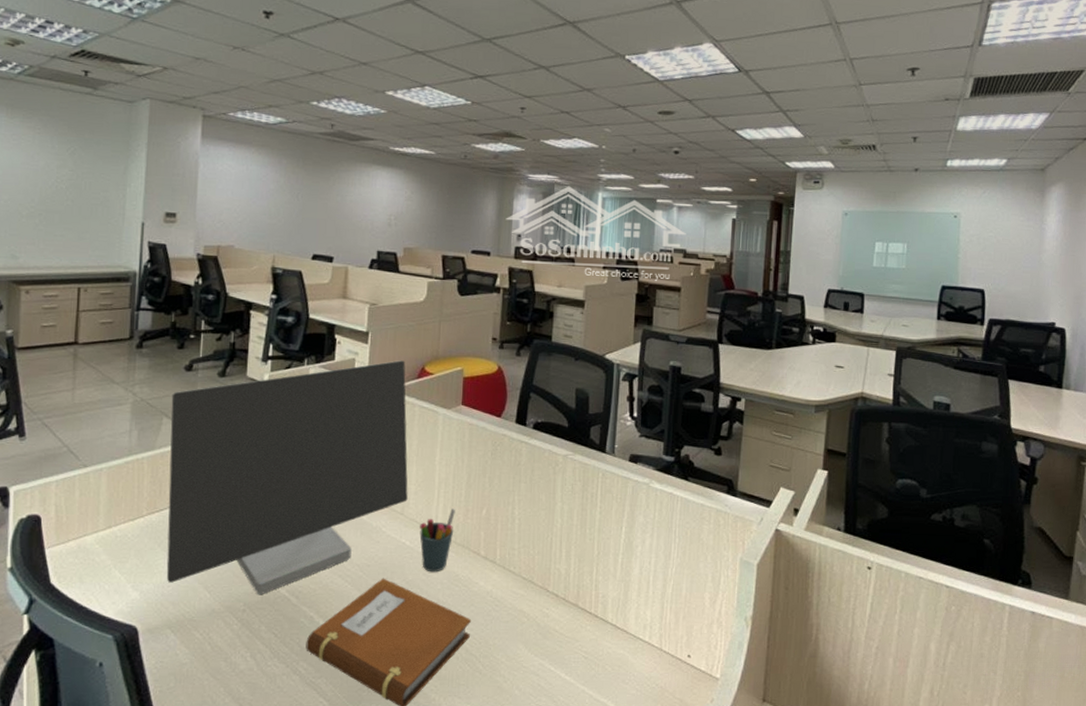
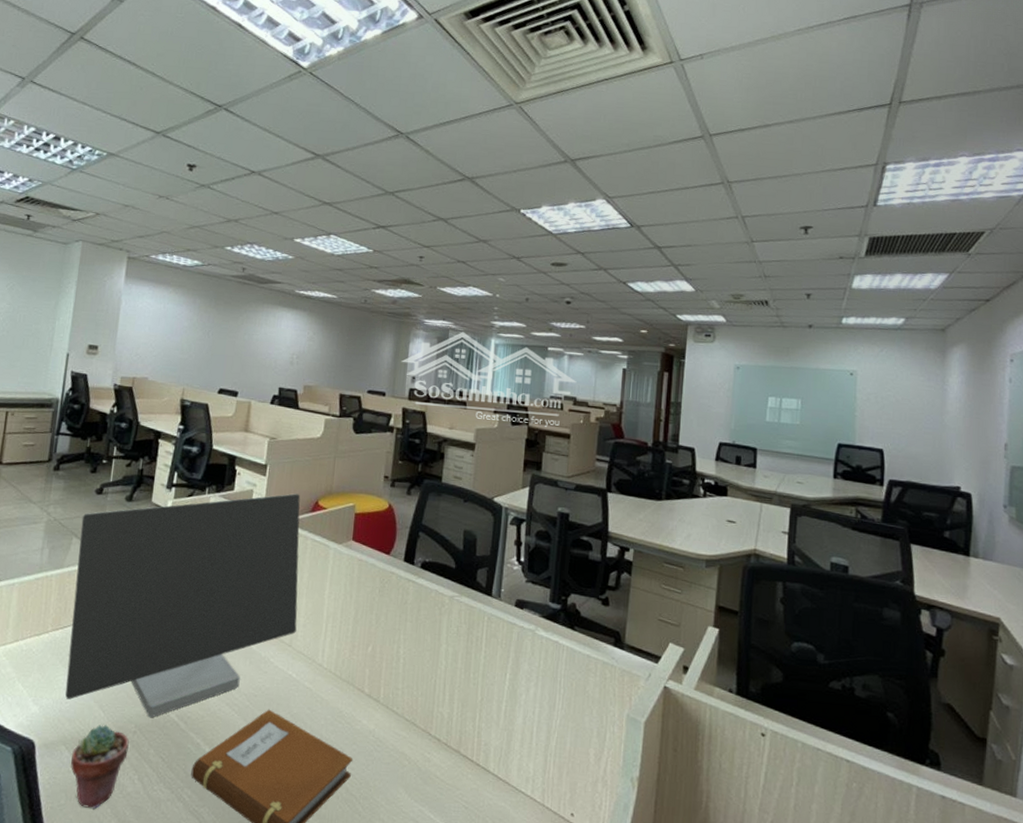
potted succulent: none [177,605,239,688] -> present [71,724,129,809]
pen holder: present [419,507,455,573] -> none [306,642,342,707]

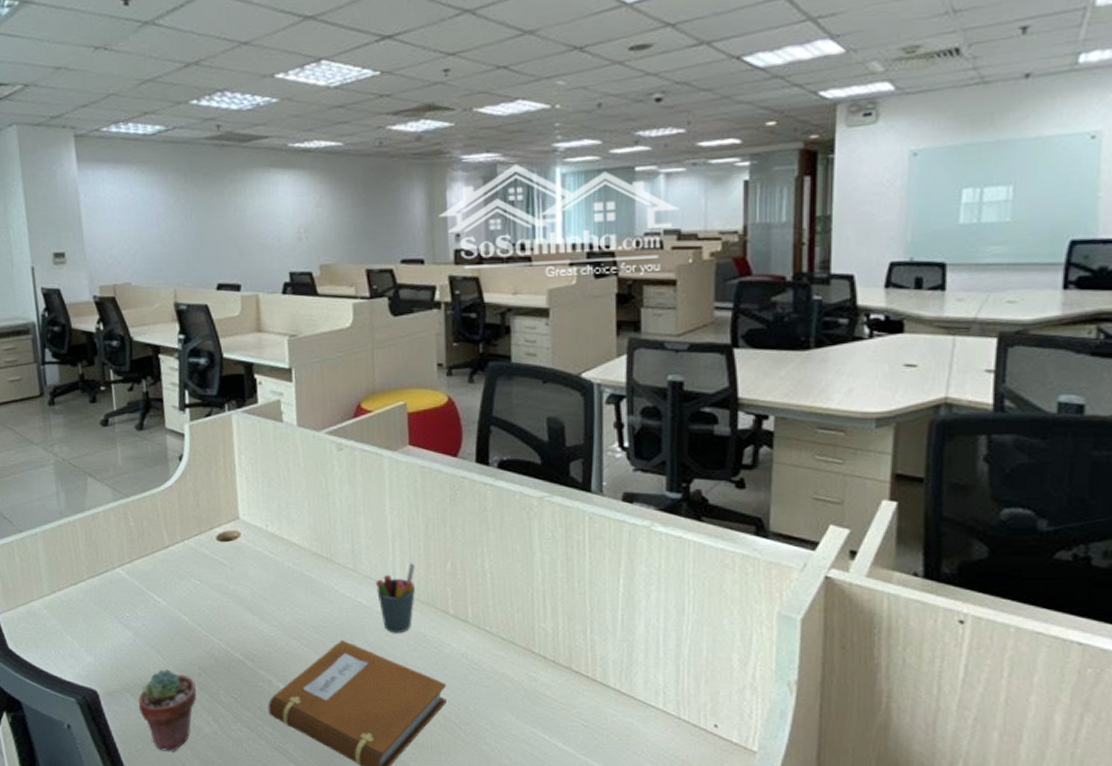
computer monitor: present [64,493,301,718] -> none [92,398,359,659]
pen holder: none [306,642,342,707] -> present [376,562,416,633]

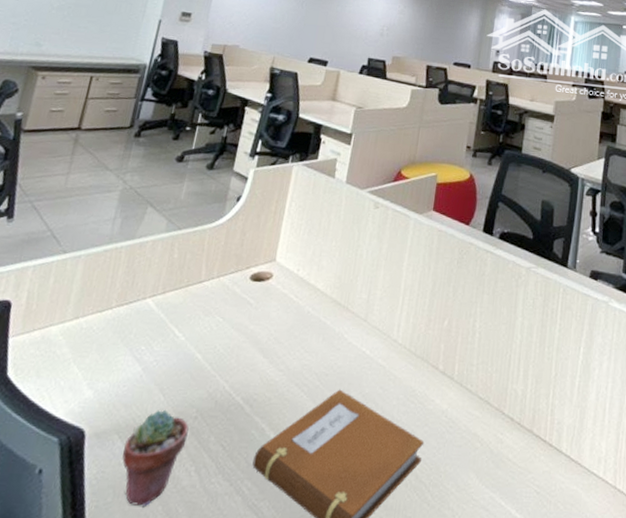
pen holder: present [376,562,416,633] -> none [380,316,418,386]

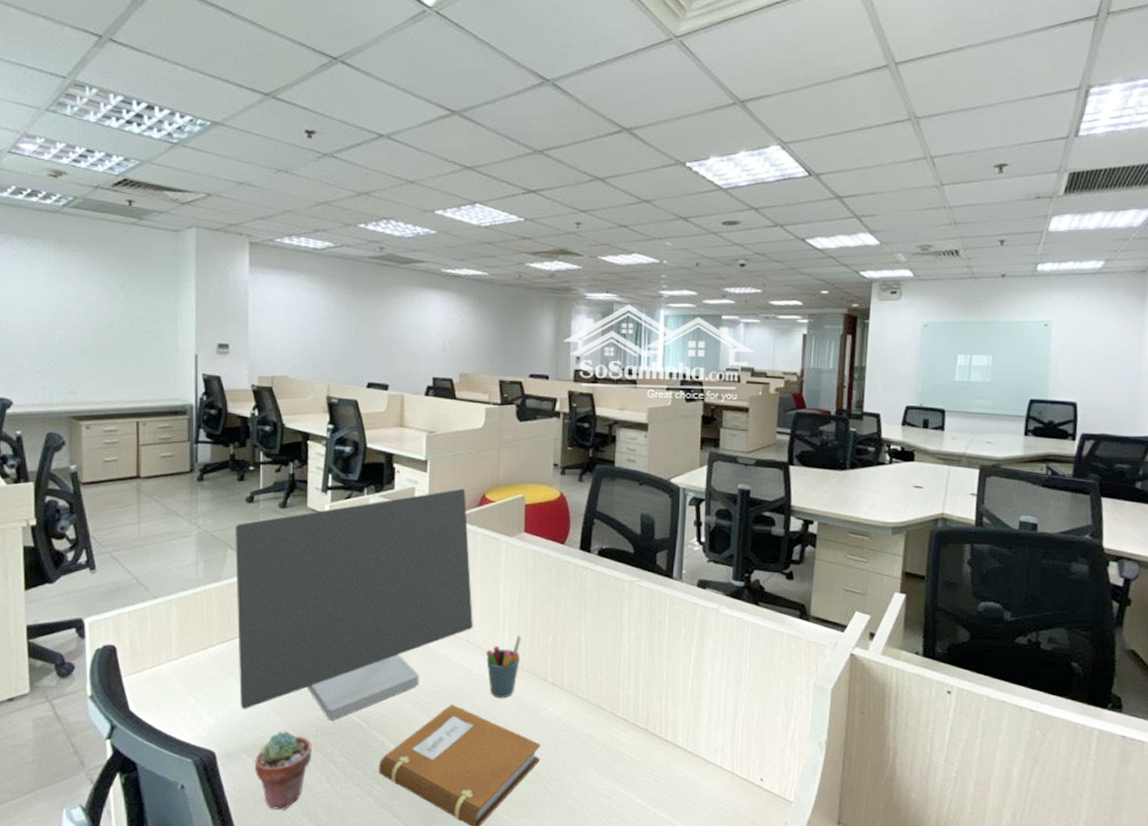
computer monitor: none [123,163,384,402] -> present [235,488,473,721]
pen holder: none [380,316,418,386] -> present [486,634,521,699]

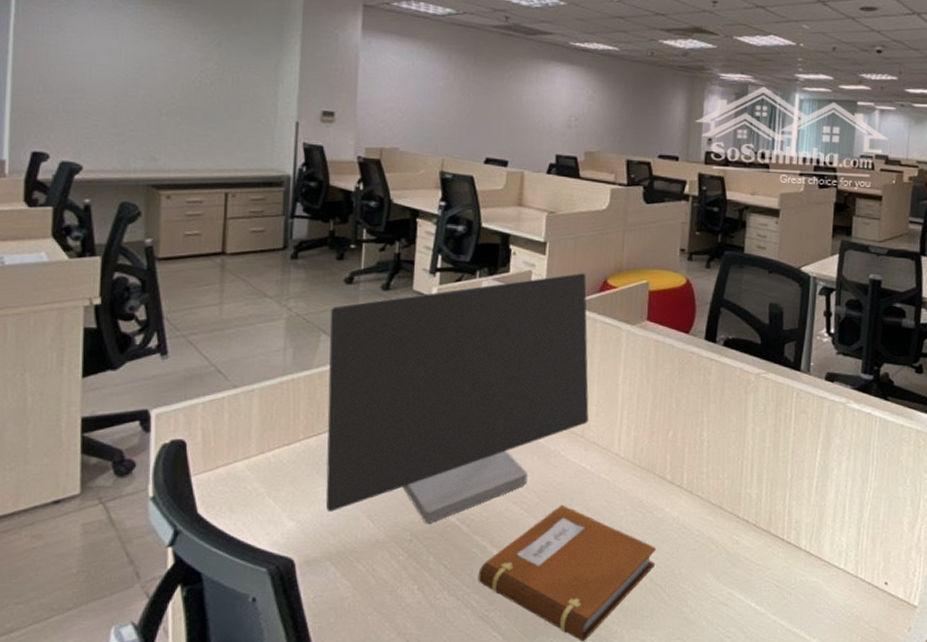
potted succulent: present [254,730,312,810] -> none [338,534,405,624]
pen holder: present [486,634,521,699] -> none [601,429,640,499]

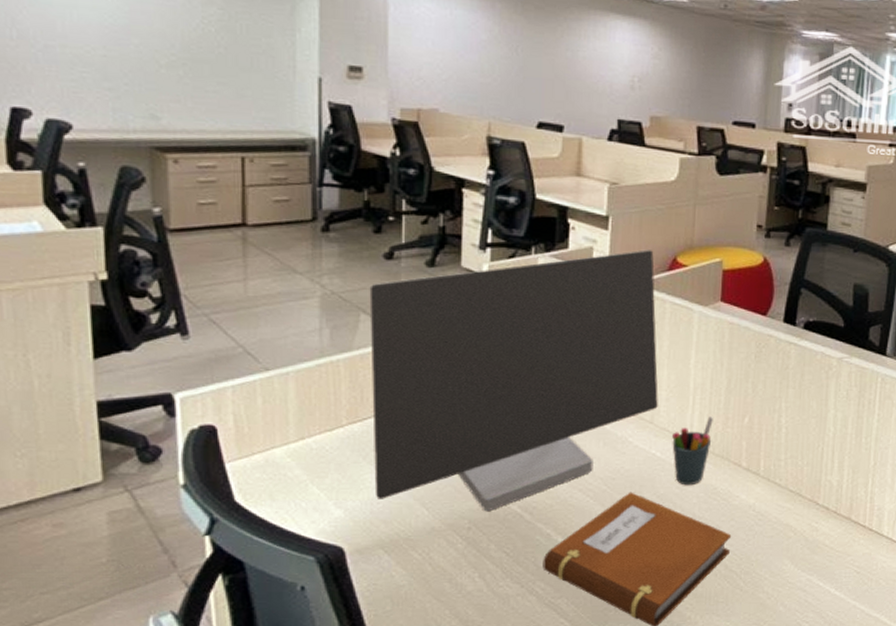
pen holder: none [601,429,640,499] -> present [672,415,713,486]

